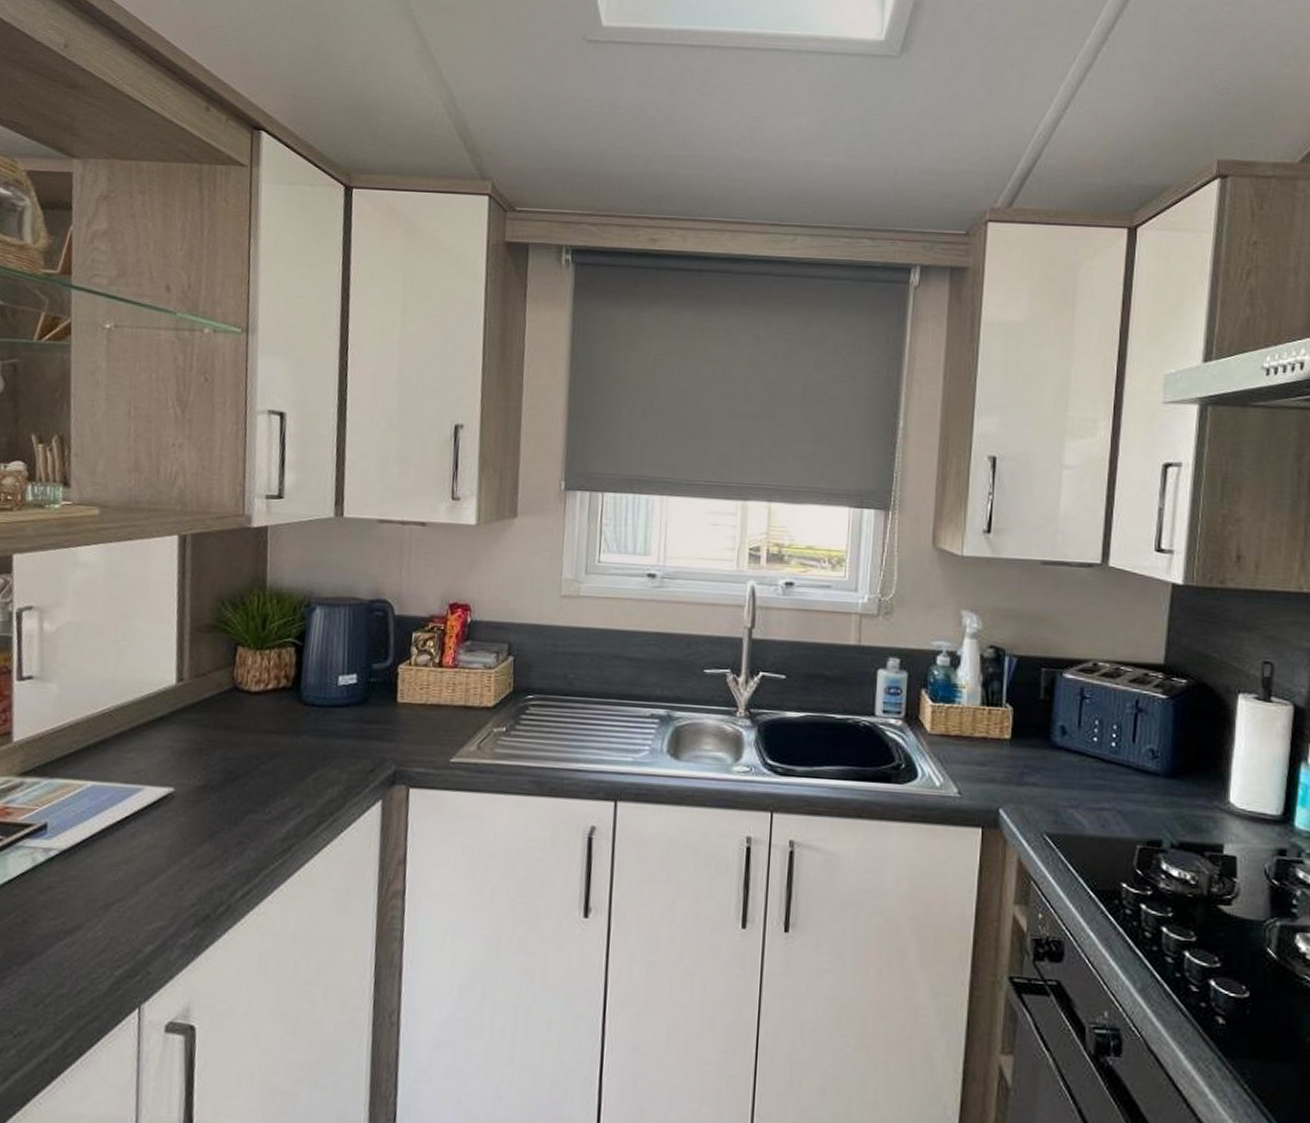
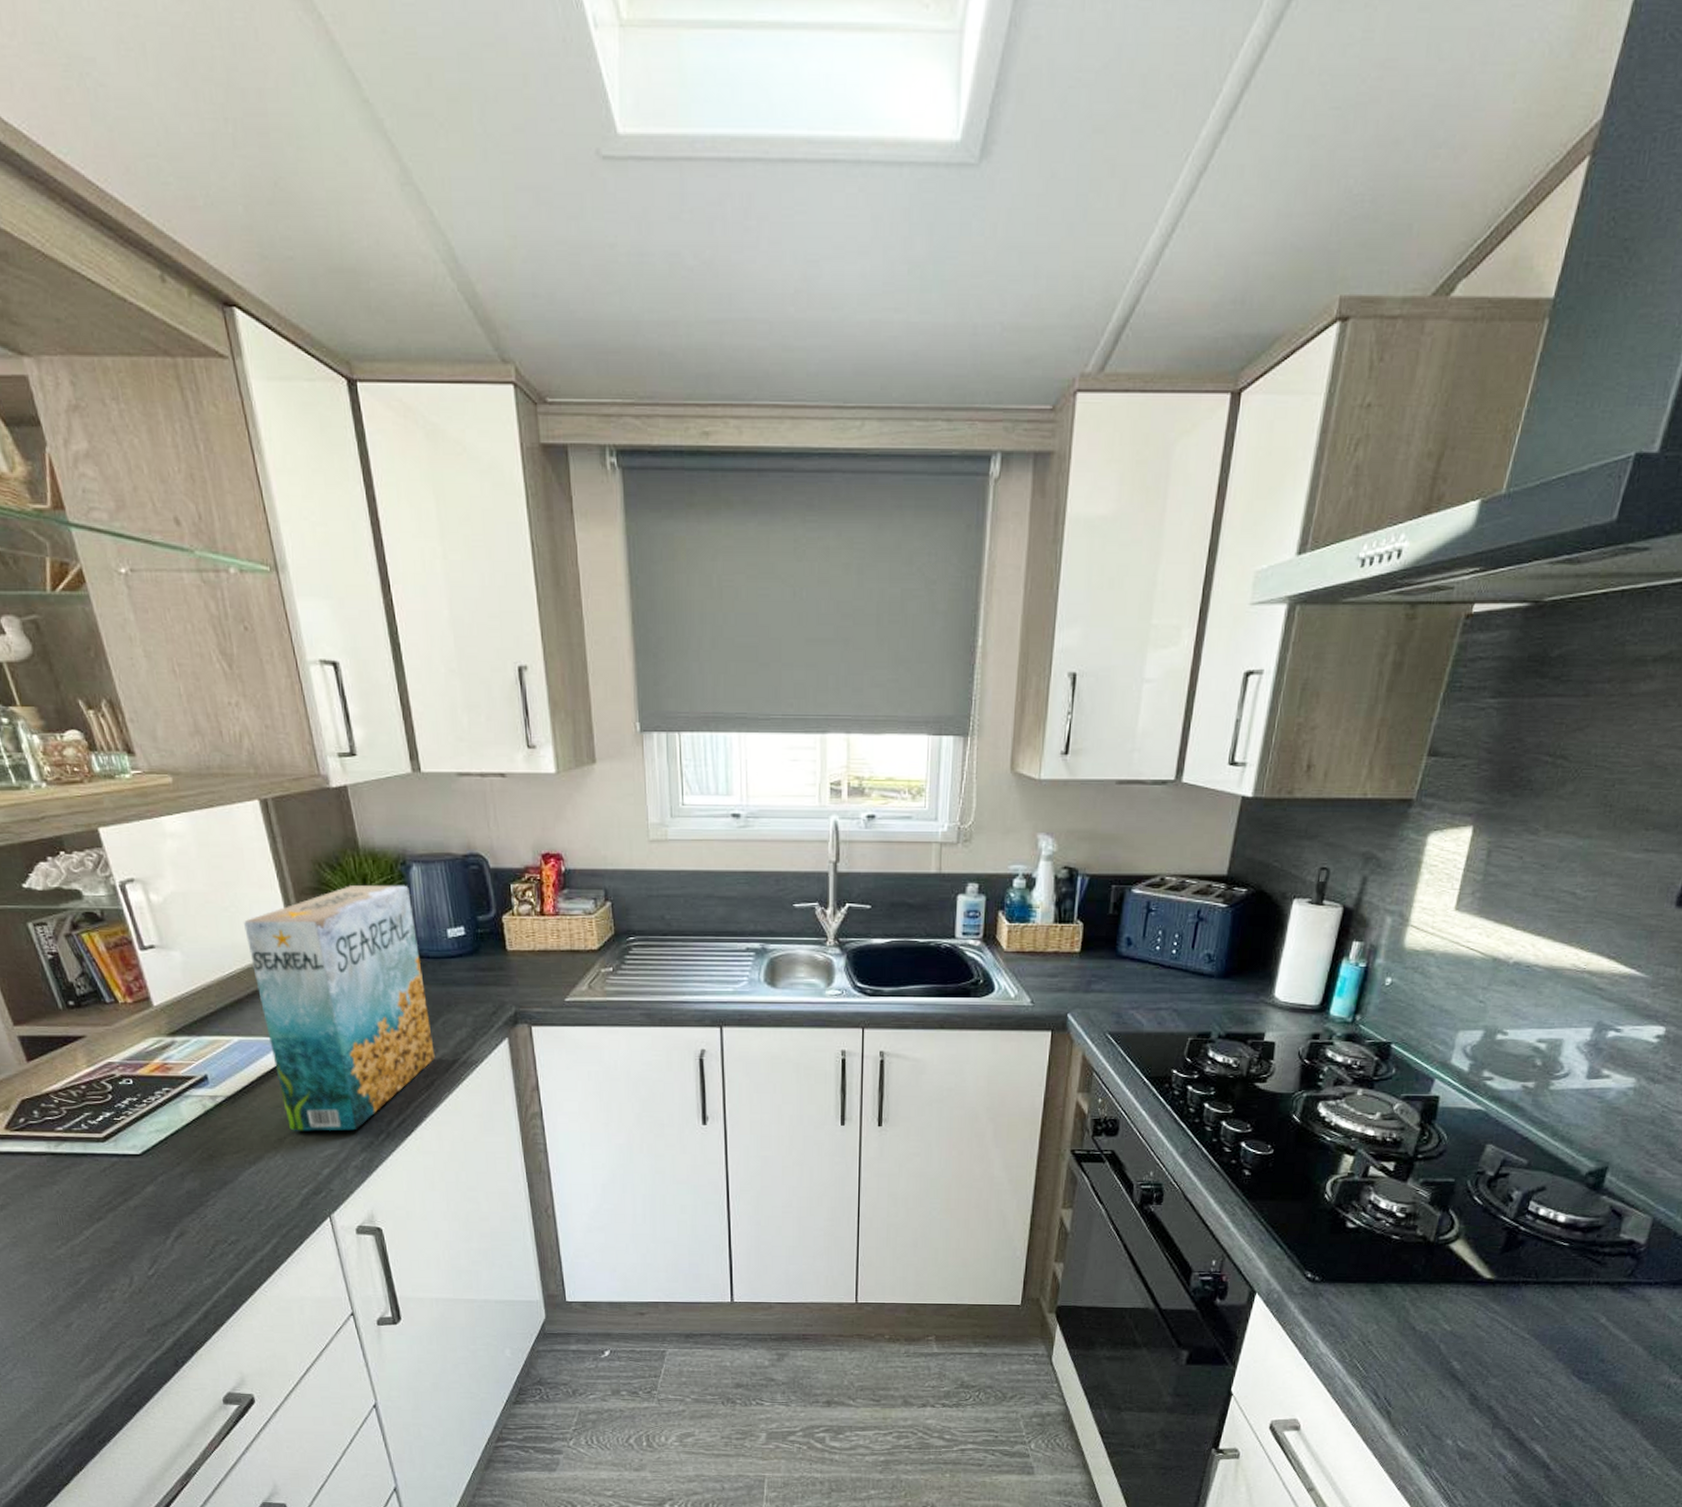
cereal box: none [120,625,309,900] -> present [244,884,435,1131]

